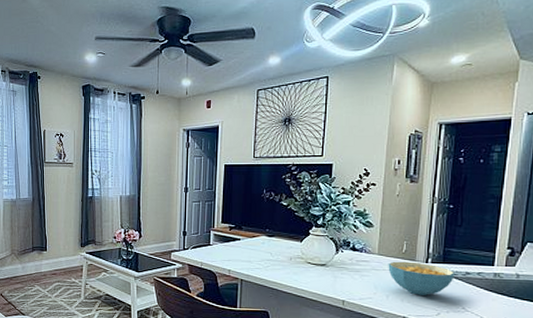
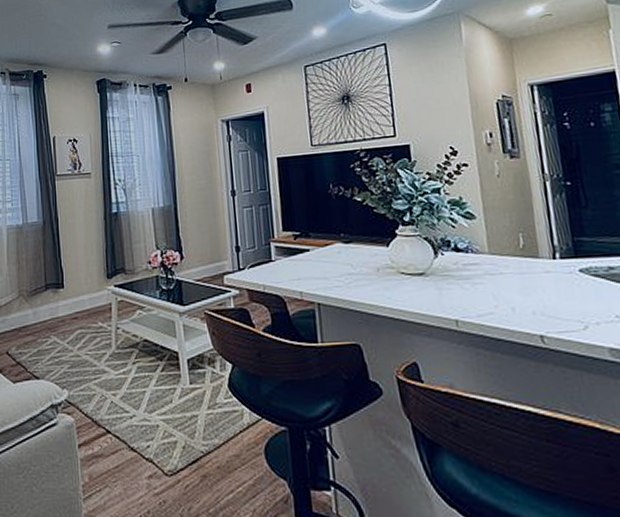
cereal bowl: present [388,261,454,296] -> none [505,259,595,304]

